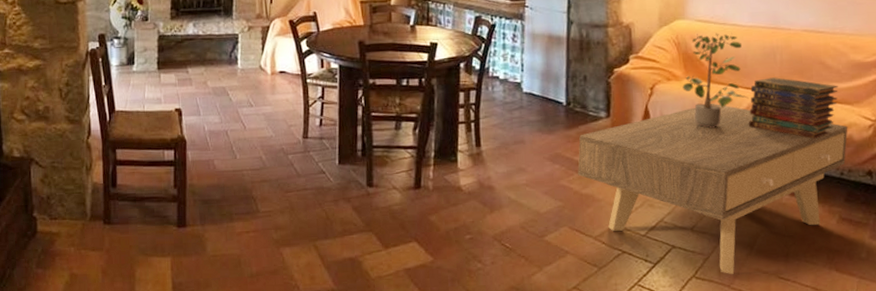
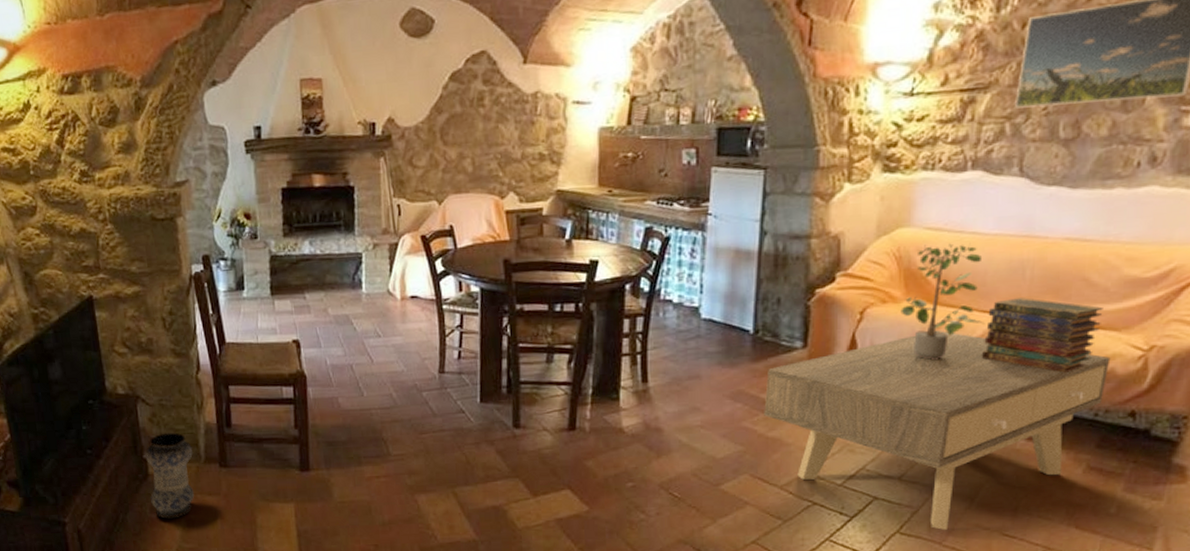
vase: none [35,192,79,273] -> present [145,432,195,519]

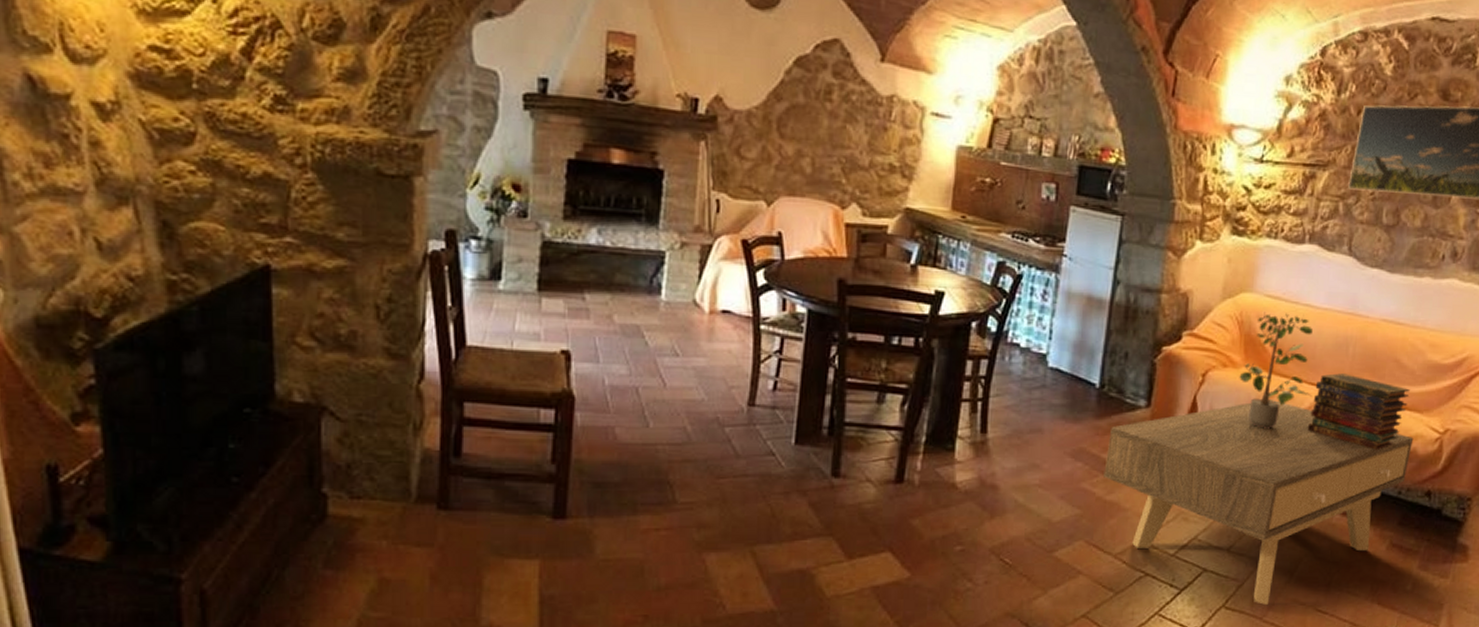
vase: present [145,432,195,519] -> none [326,459,399,577]

